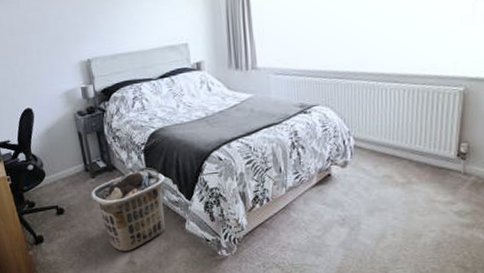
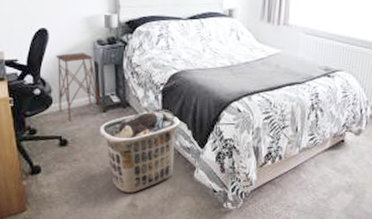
side table: none [42,125,91,191] -> present [55,52,102,121]

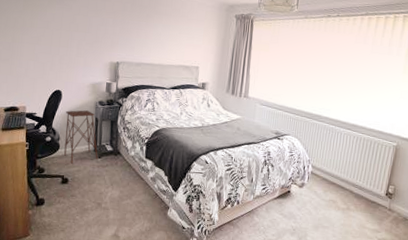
clothes hamper: present [99,108,181,193] -> none [94,157,160,226]

